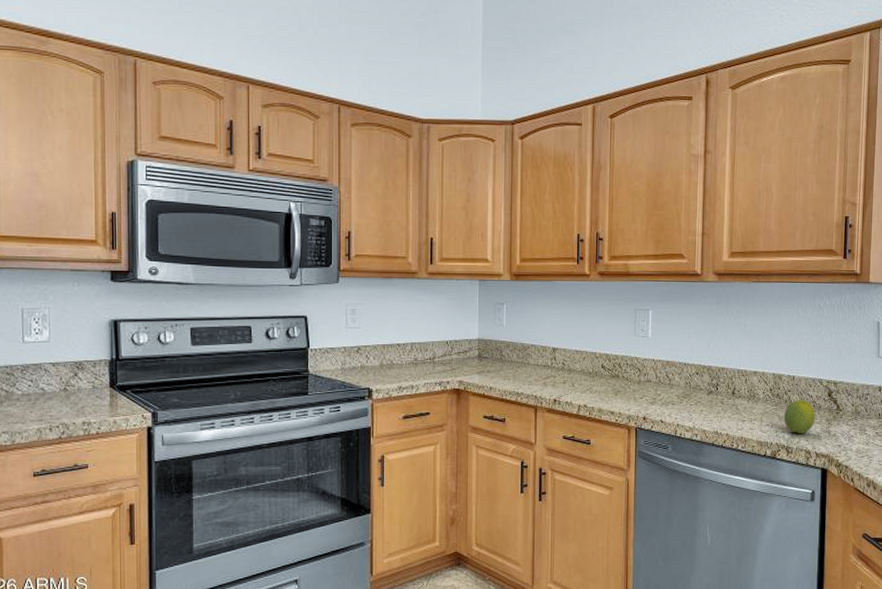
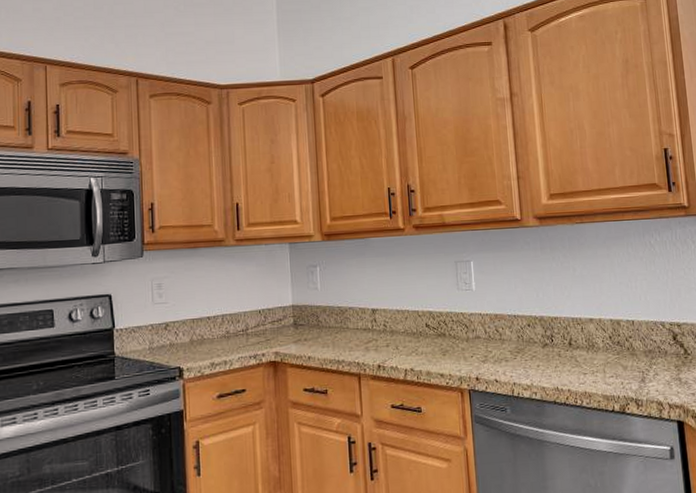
fruit: present [784,400,816,434] -> none [628,346,663,384]

